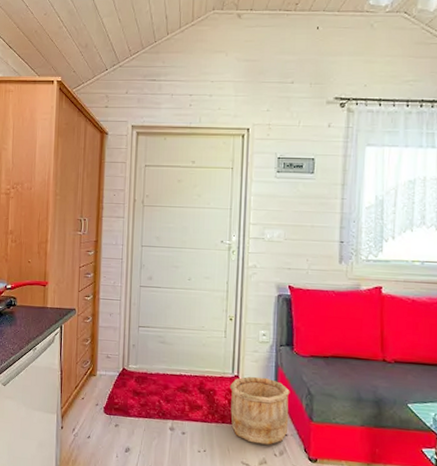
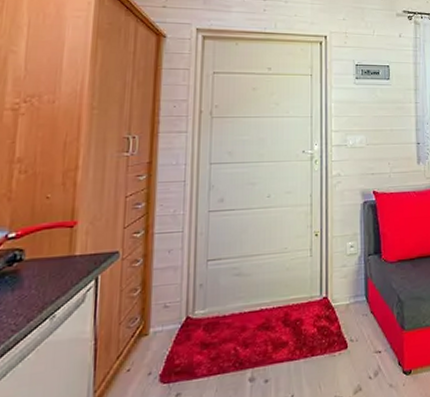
wooden bucket: present [229,376,290,445] -> none [318,292,381,371]

